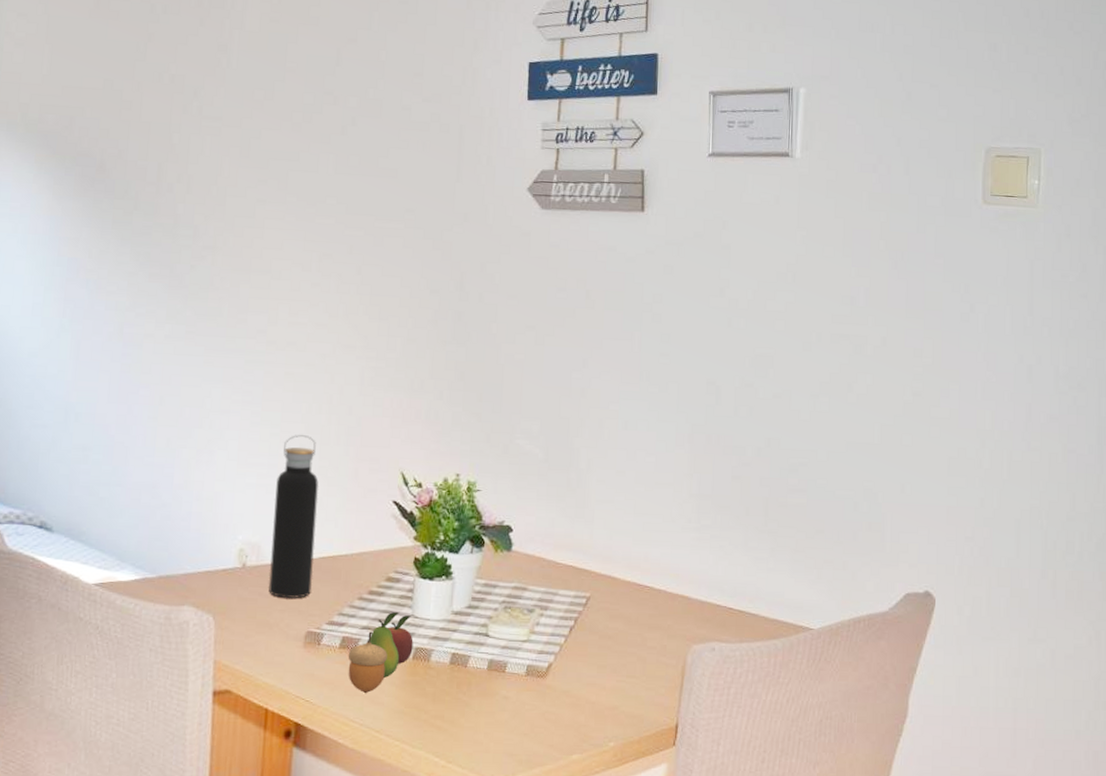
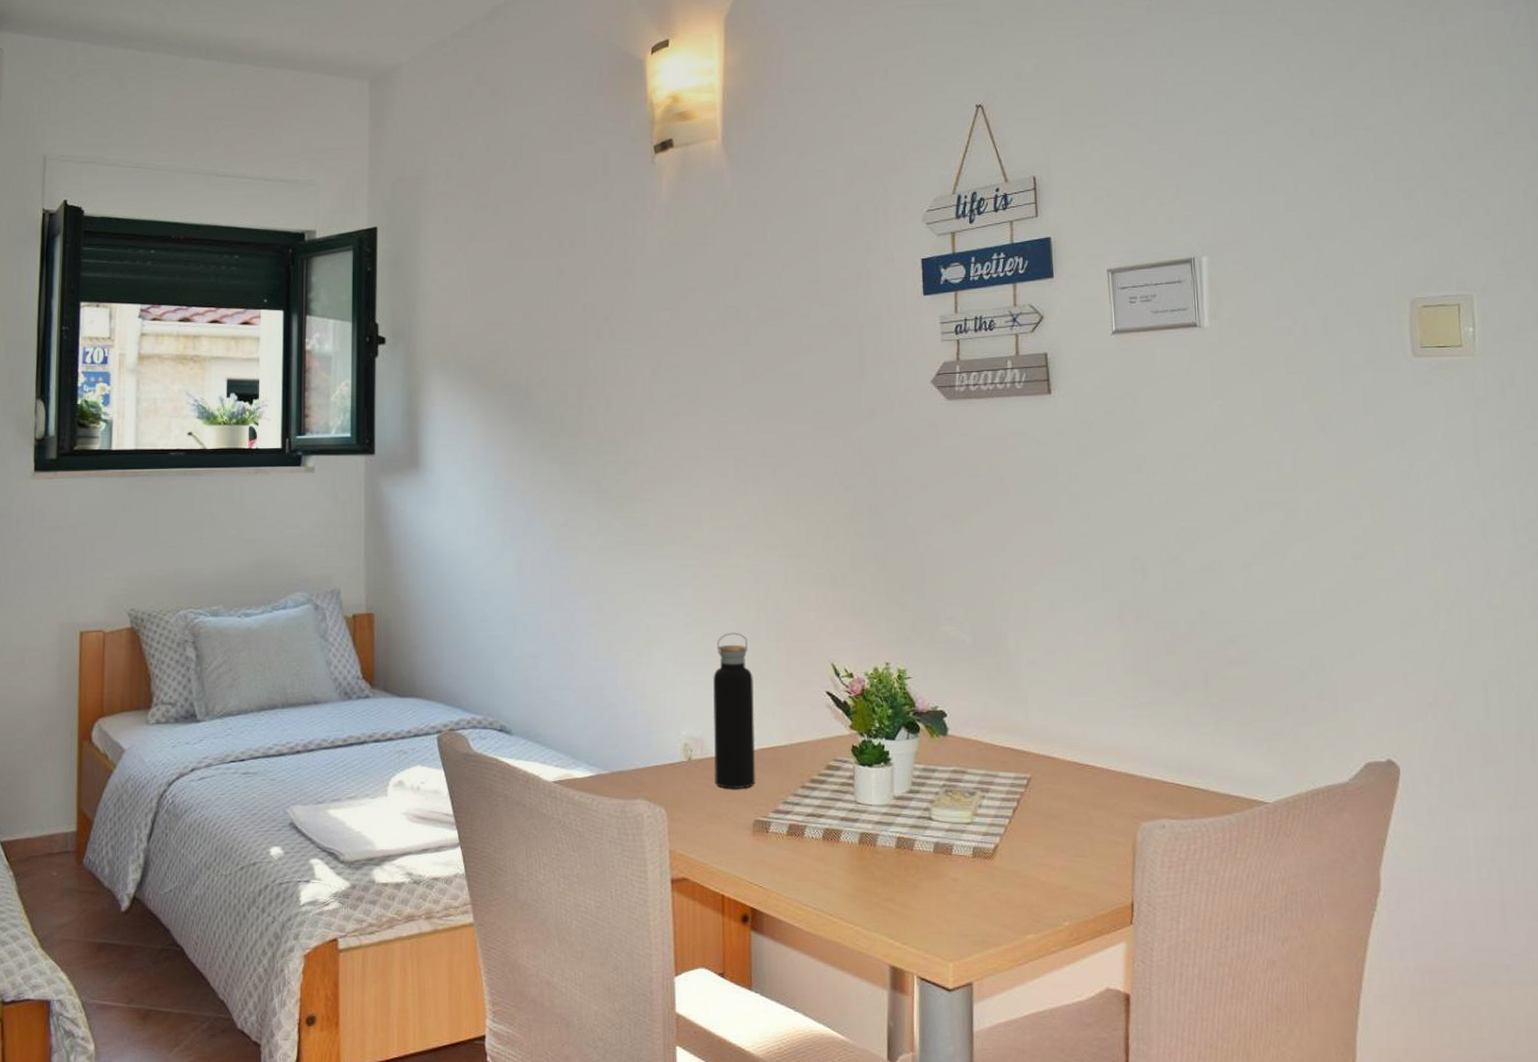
fruit: present [348,612,414,694] -> none [796,799,859,879]

